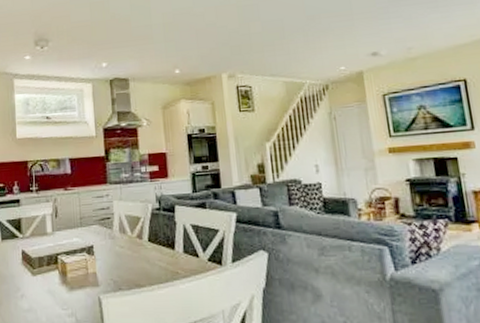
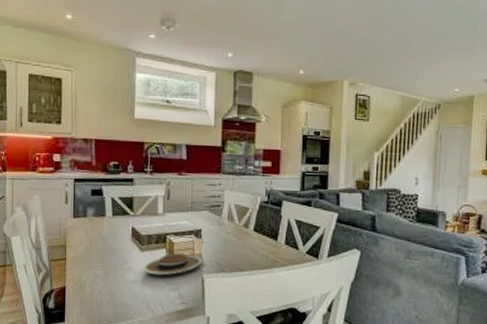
plate: none [36,273,97,301] -> present [143,252,202,276]

